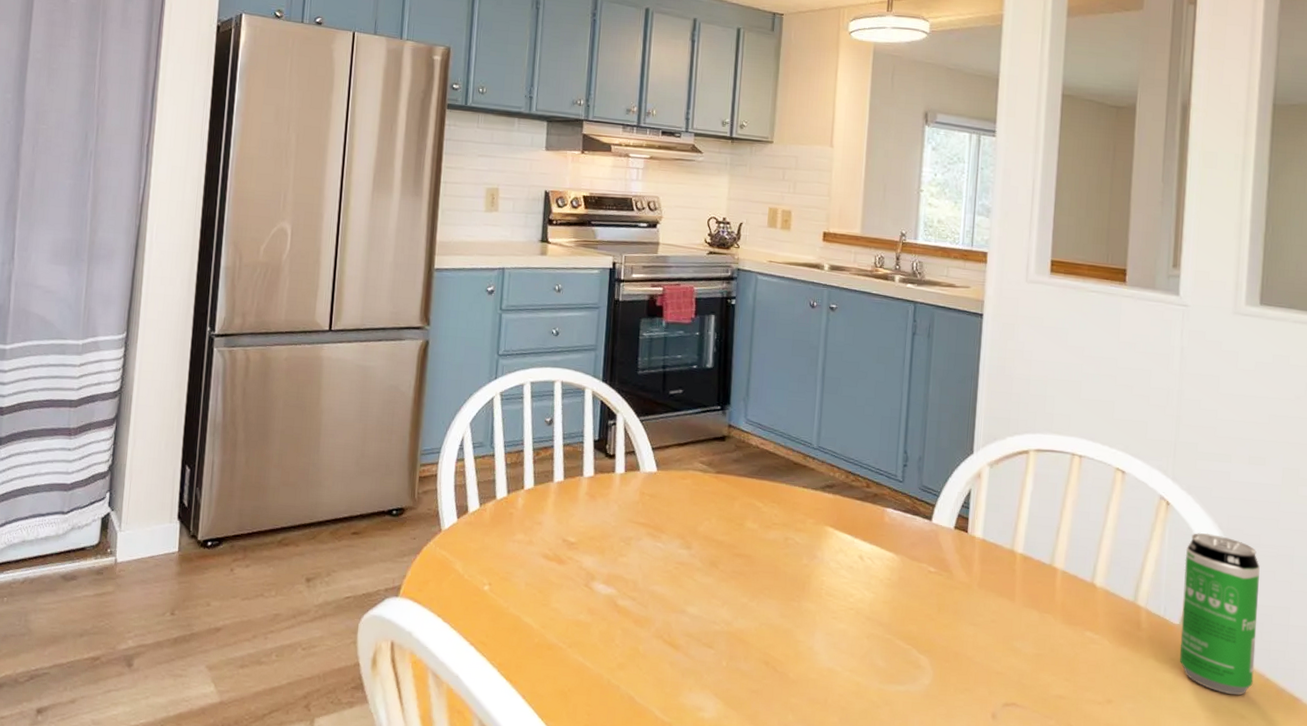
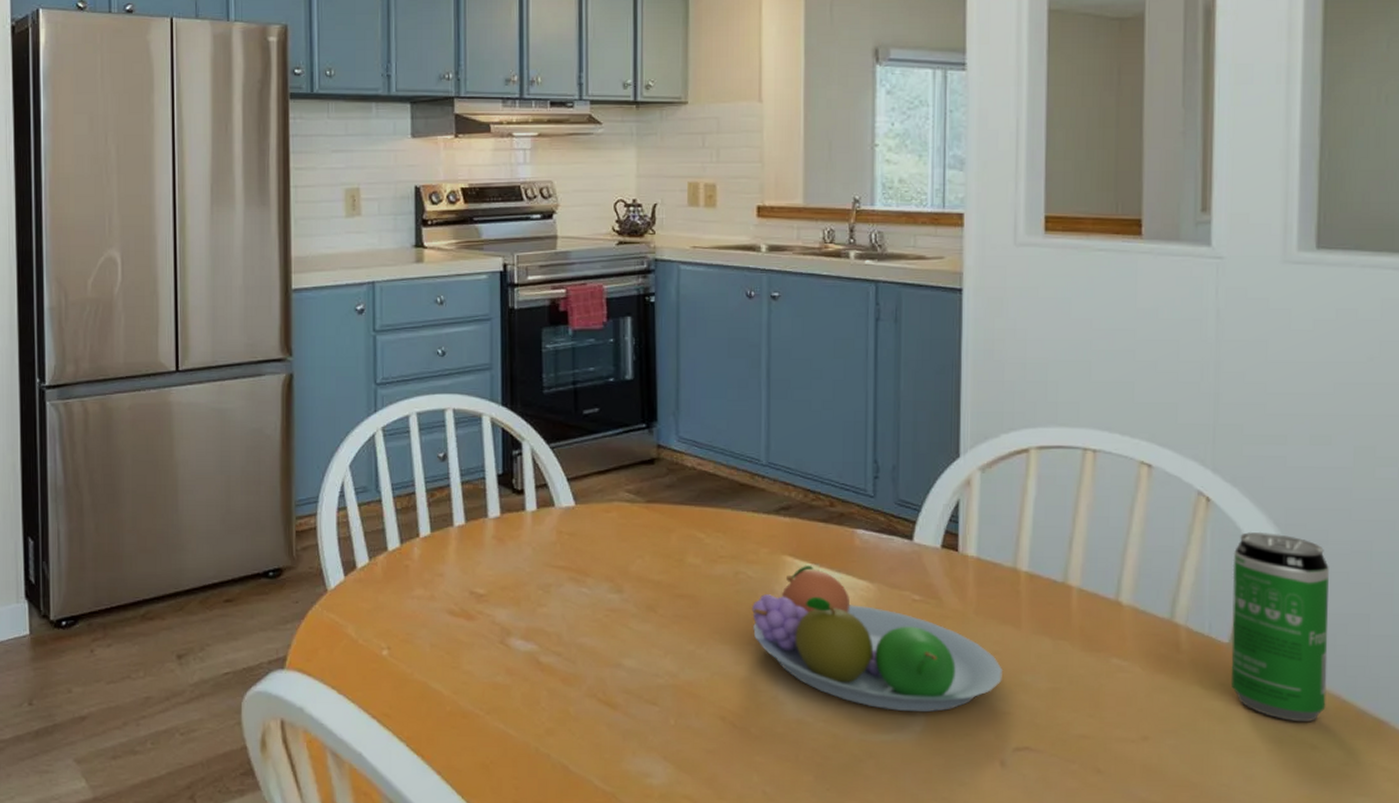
fruit bowl: none [797,535,999,669] -> present [752,564,1004,713]

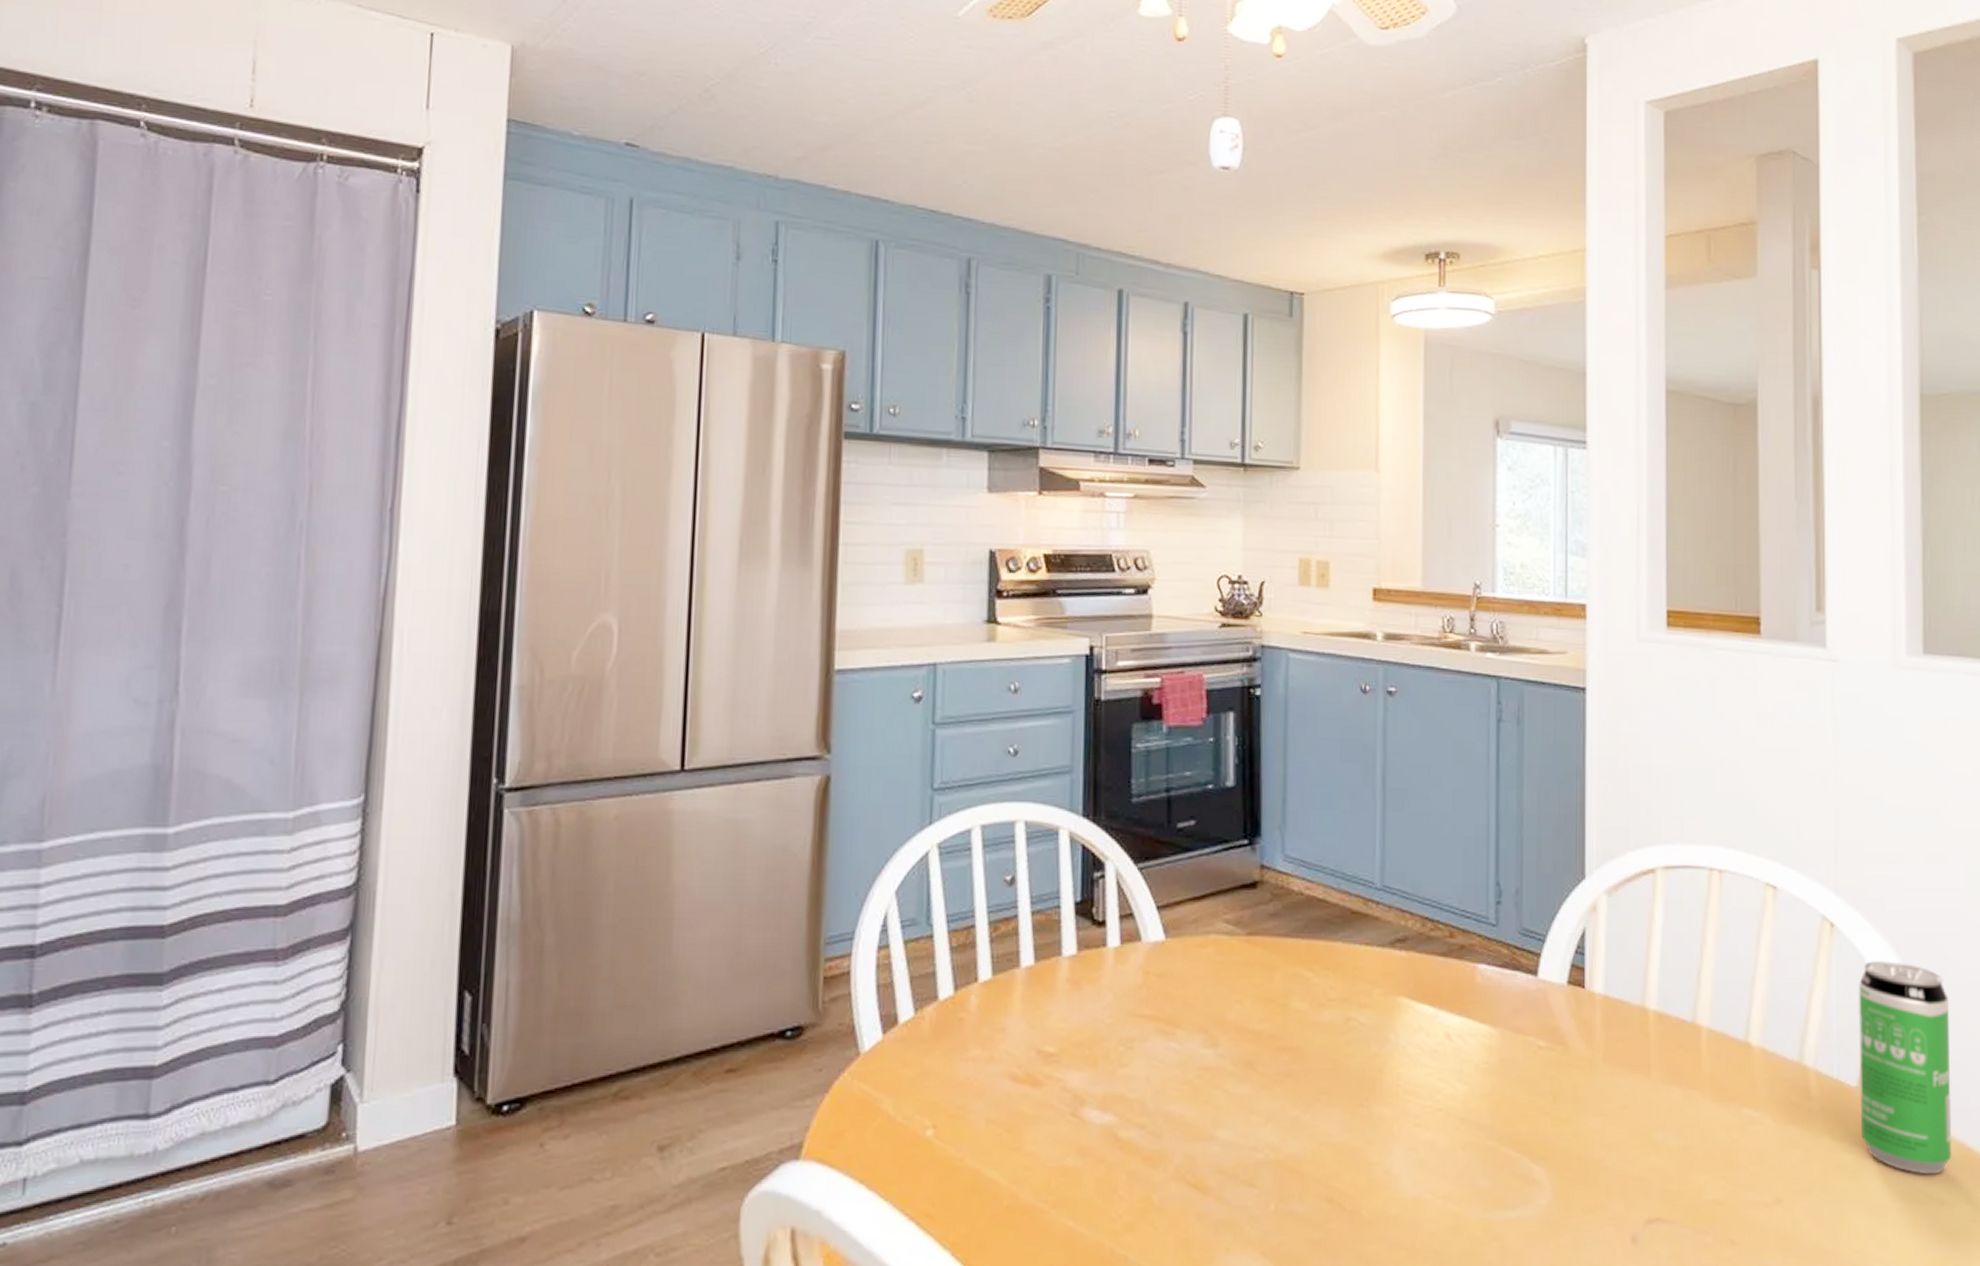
fruit bowl: present [752,564,1004,713] -> none [1364,1007,1633,1182]

